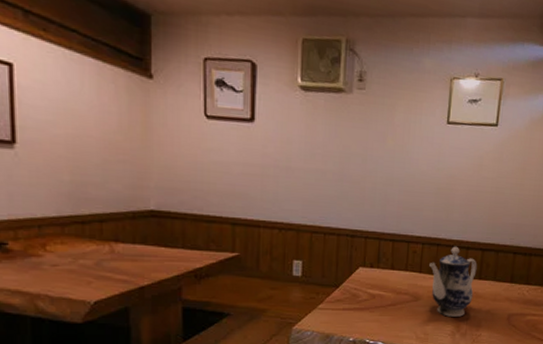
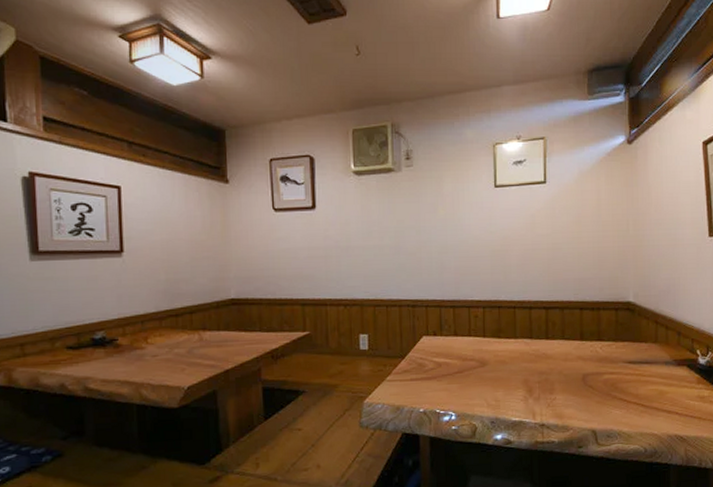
teapot: present [429,246,477,317] -> none [492,307,543,381]

